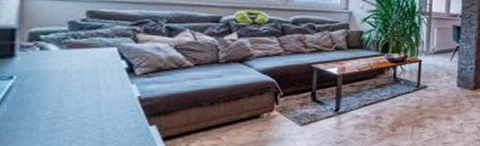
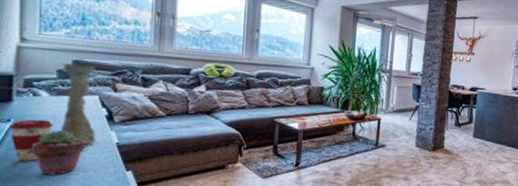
coffee cup: none [11,75,64,121] -> present [9,119,53,161]
potted succulent: none [37,86,104,136] -> present [31,130,87,176]
vase: none [72,14,114,99] -> present [60,63,96,144]

